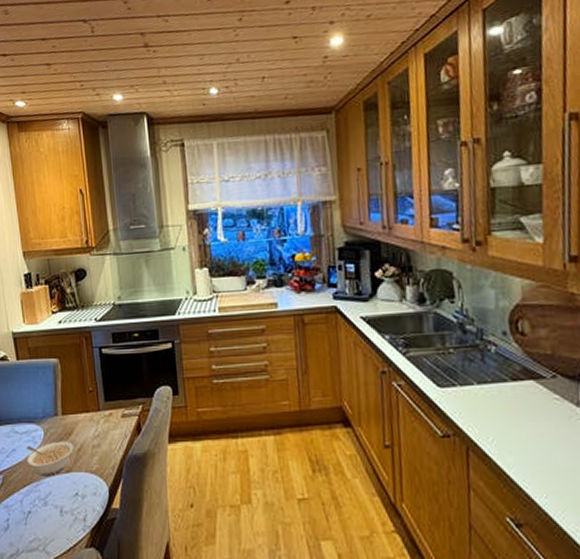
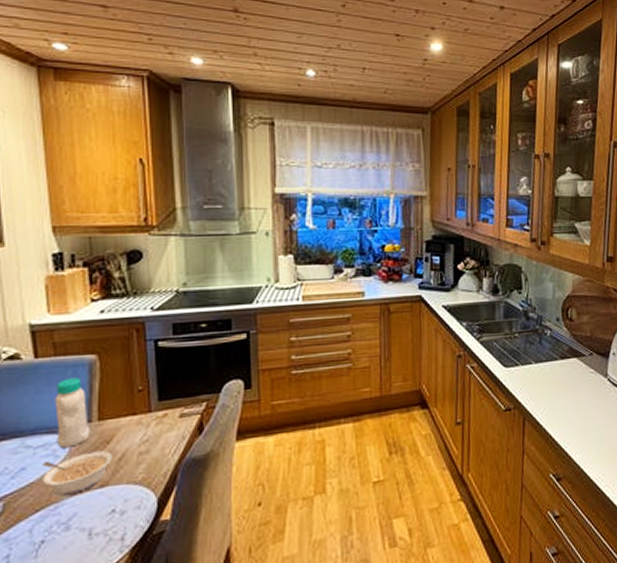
bottle: none [32,377,57,436] -> present [55,378,91,448]

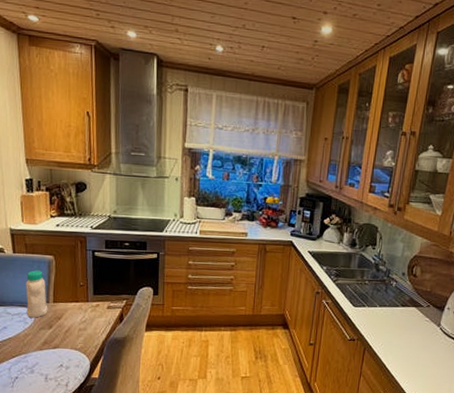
legume: present [42,450,113,496] -> none [17,323,62,351]

